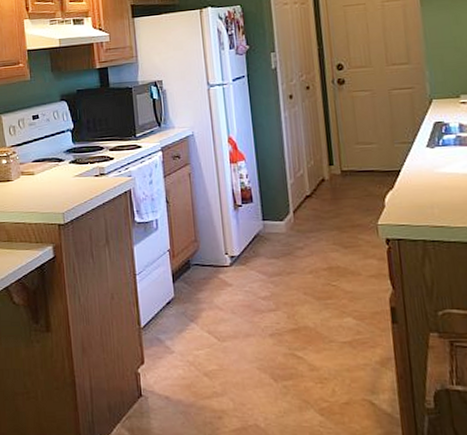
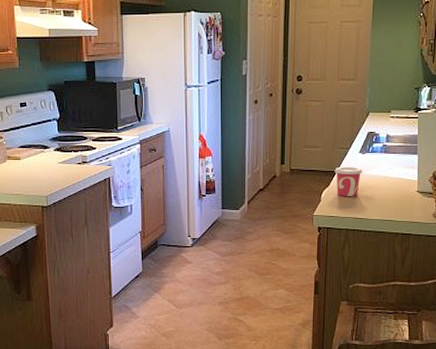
cup: none [397,163,434,200] -> present [334,166,362,196]

